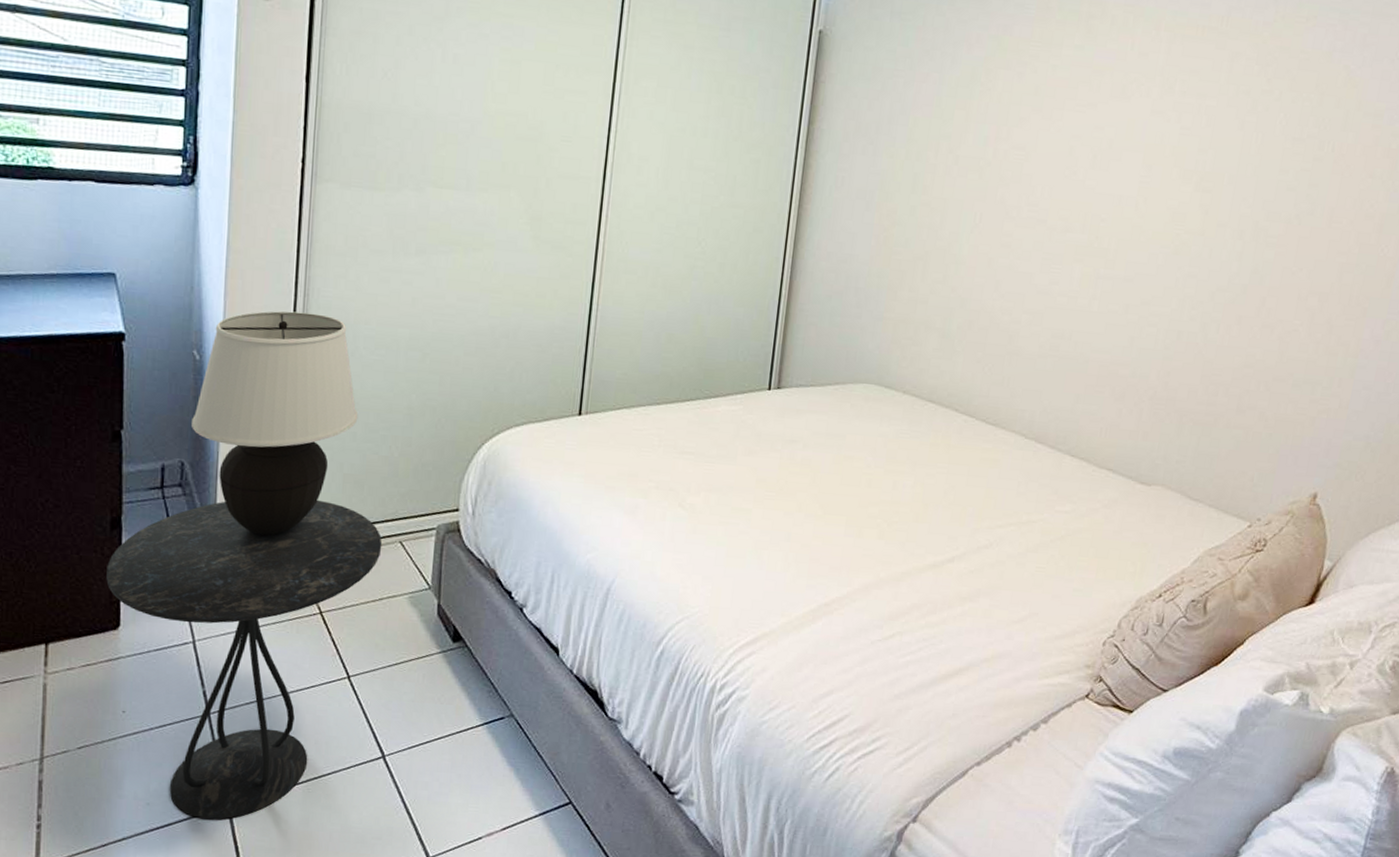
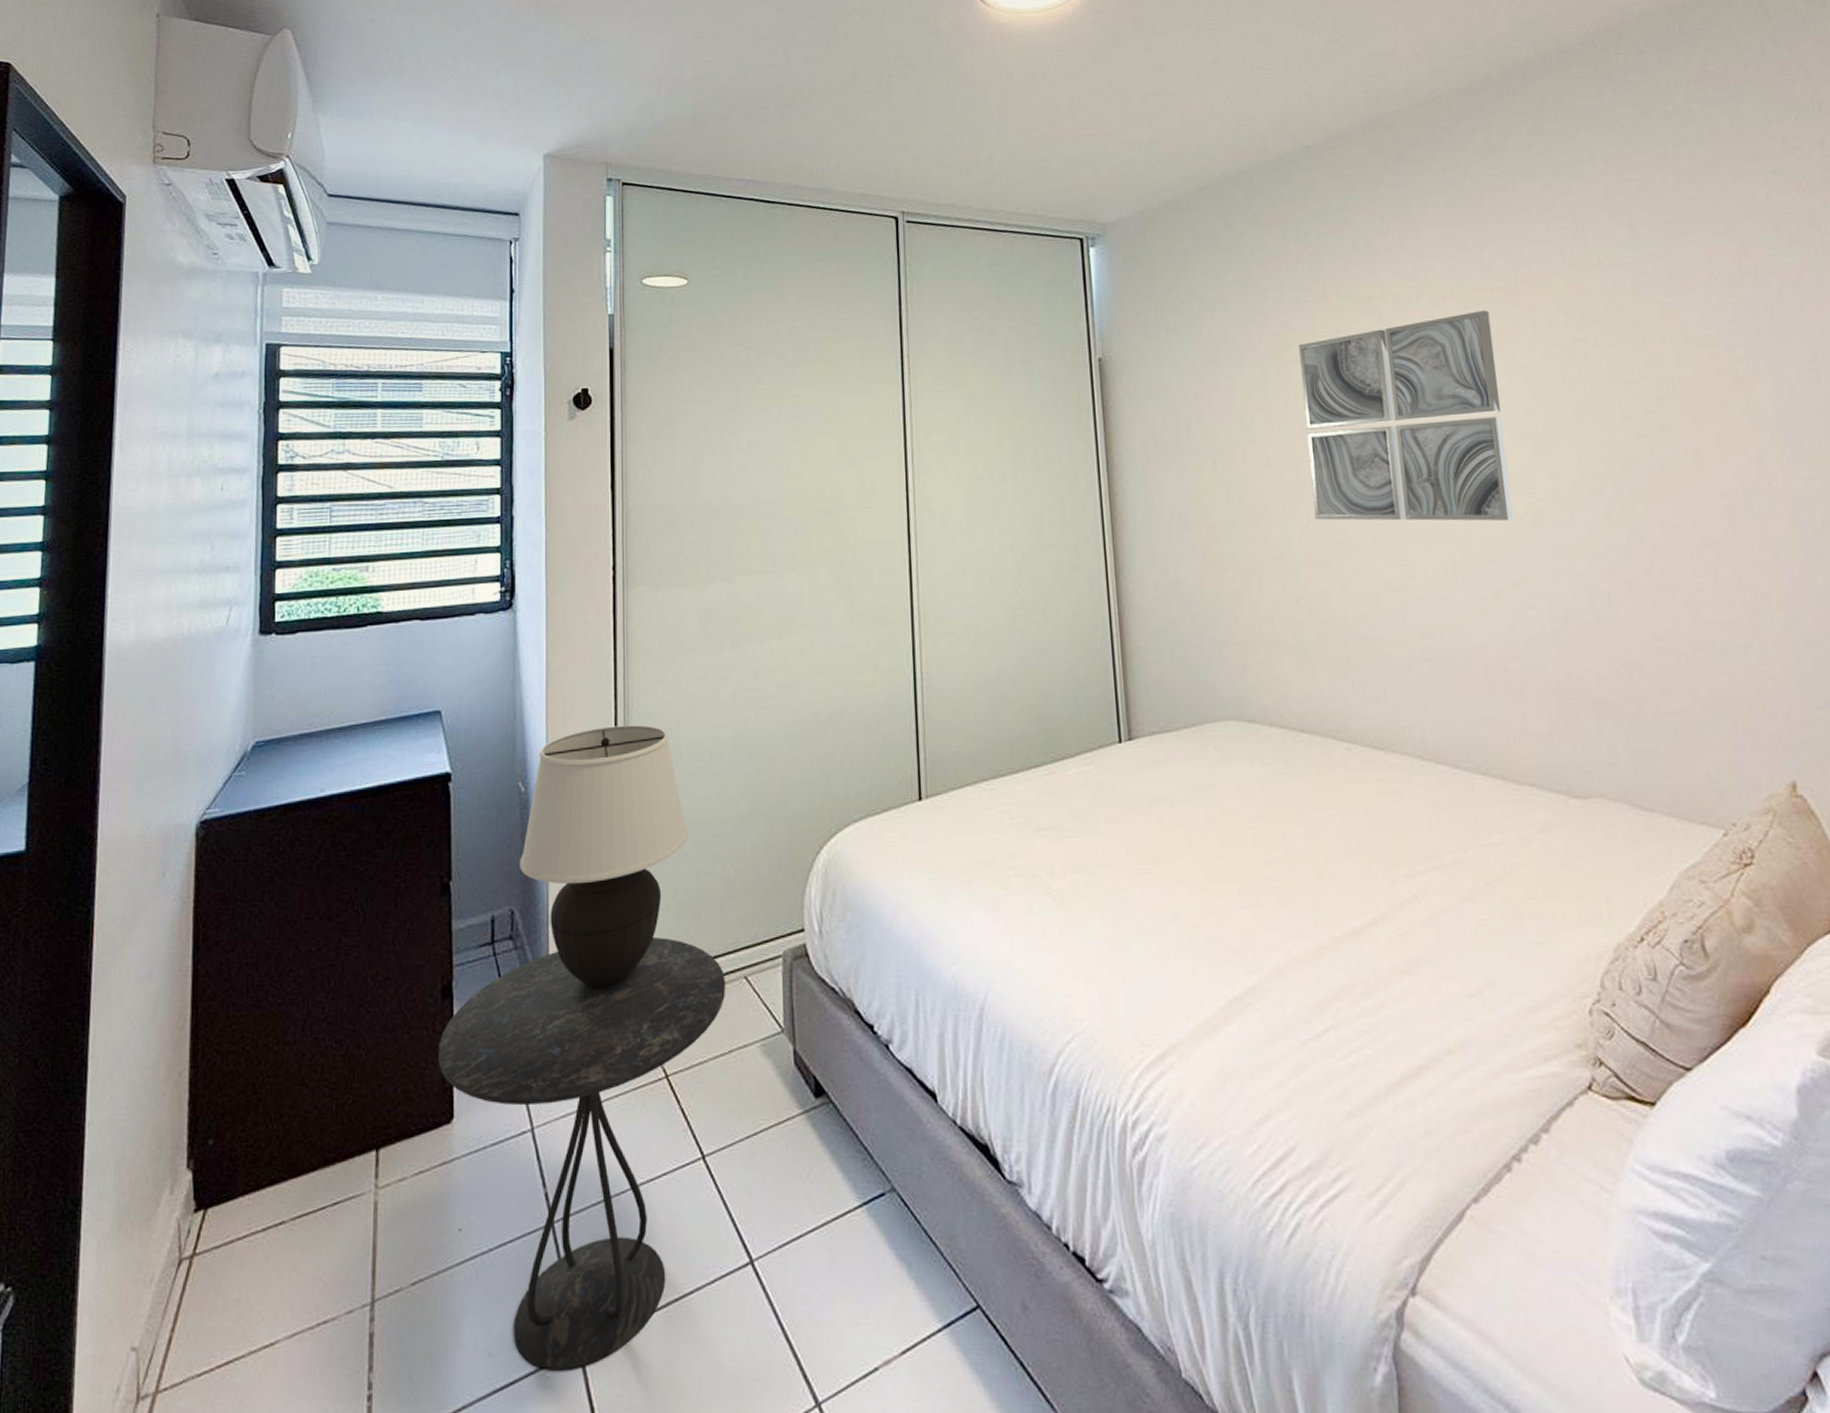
wall art: none [987,47,1195,248] -> present [1299,310,1514,521]

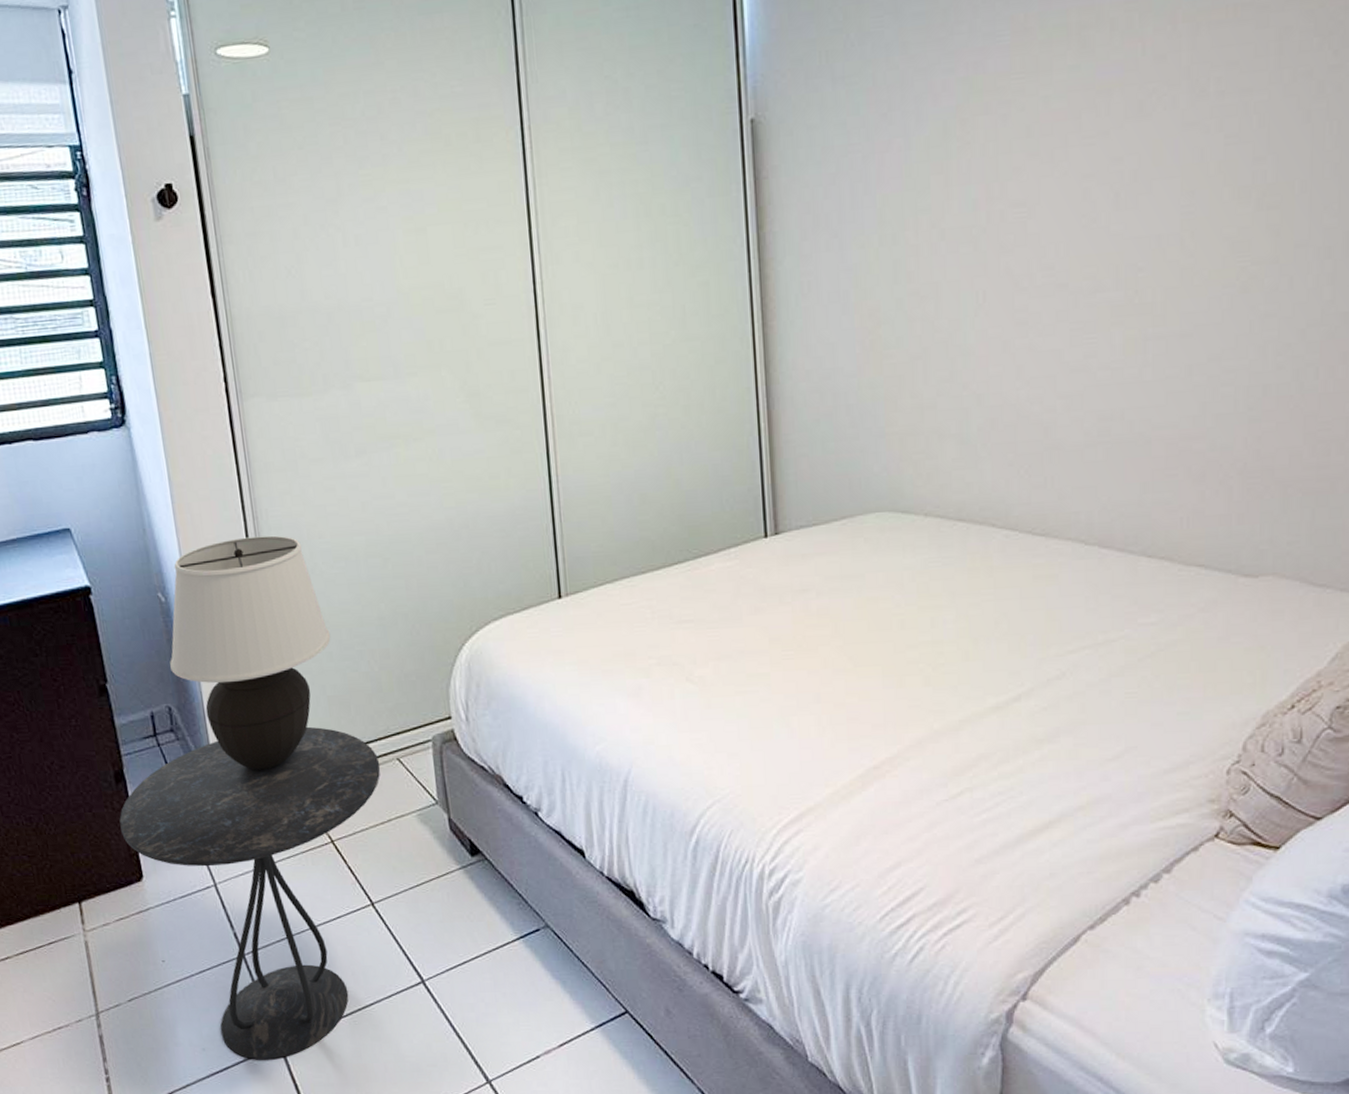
wall art: present [1299,310,1514,521] -> none [989,35,1227,297]

